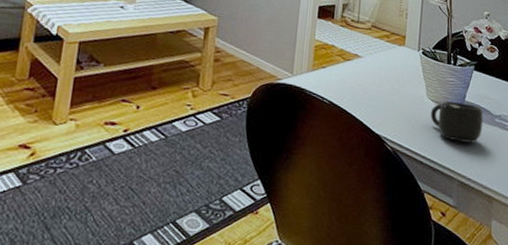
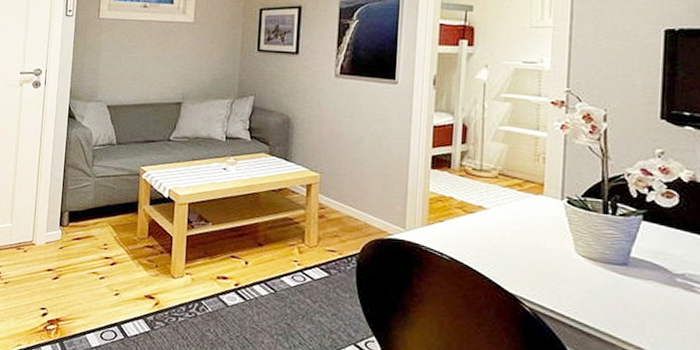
mug: present [430,101,483,143] -> none [581,257,658,307]

